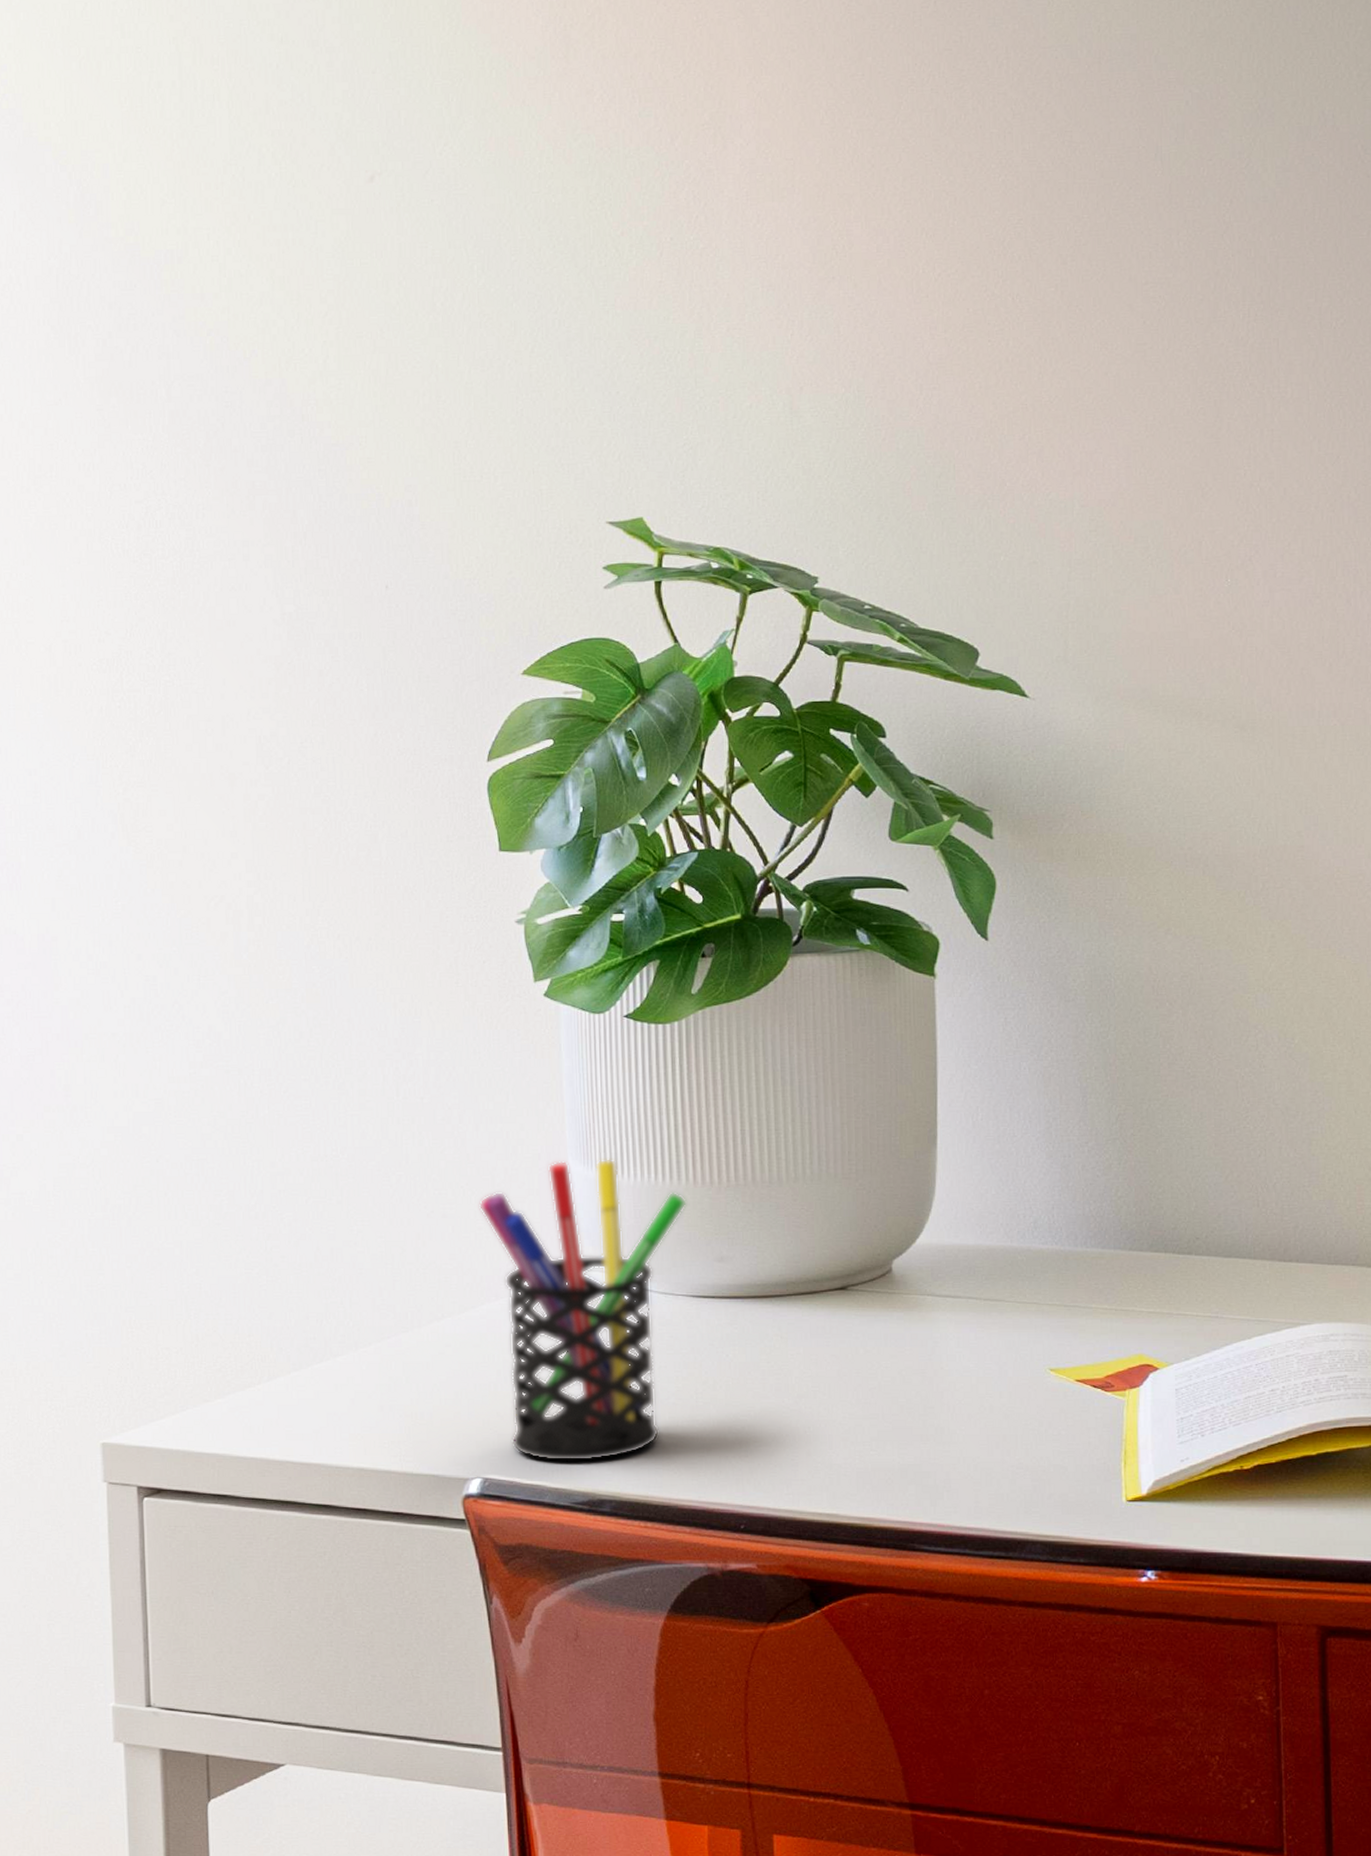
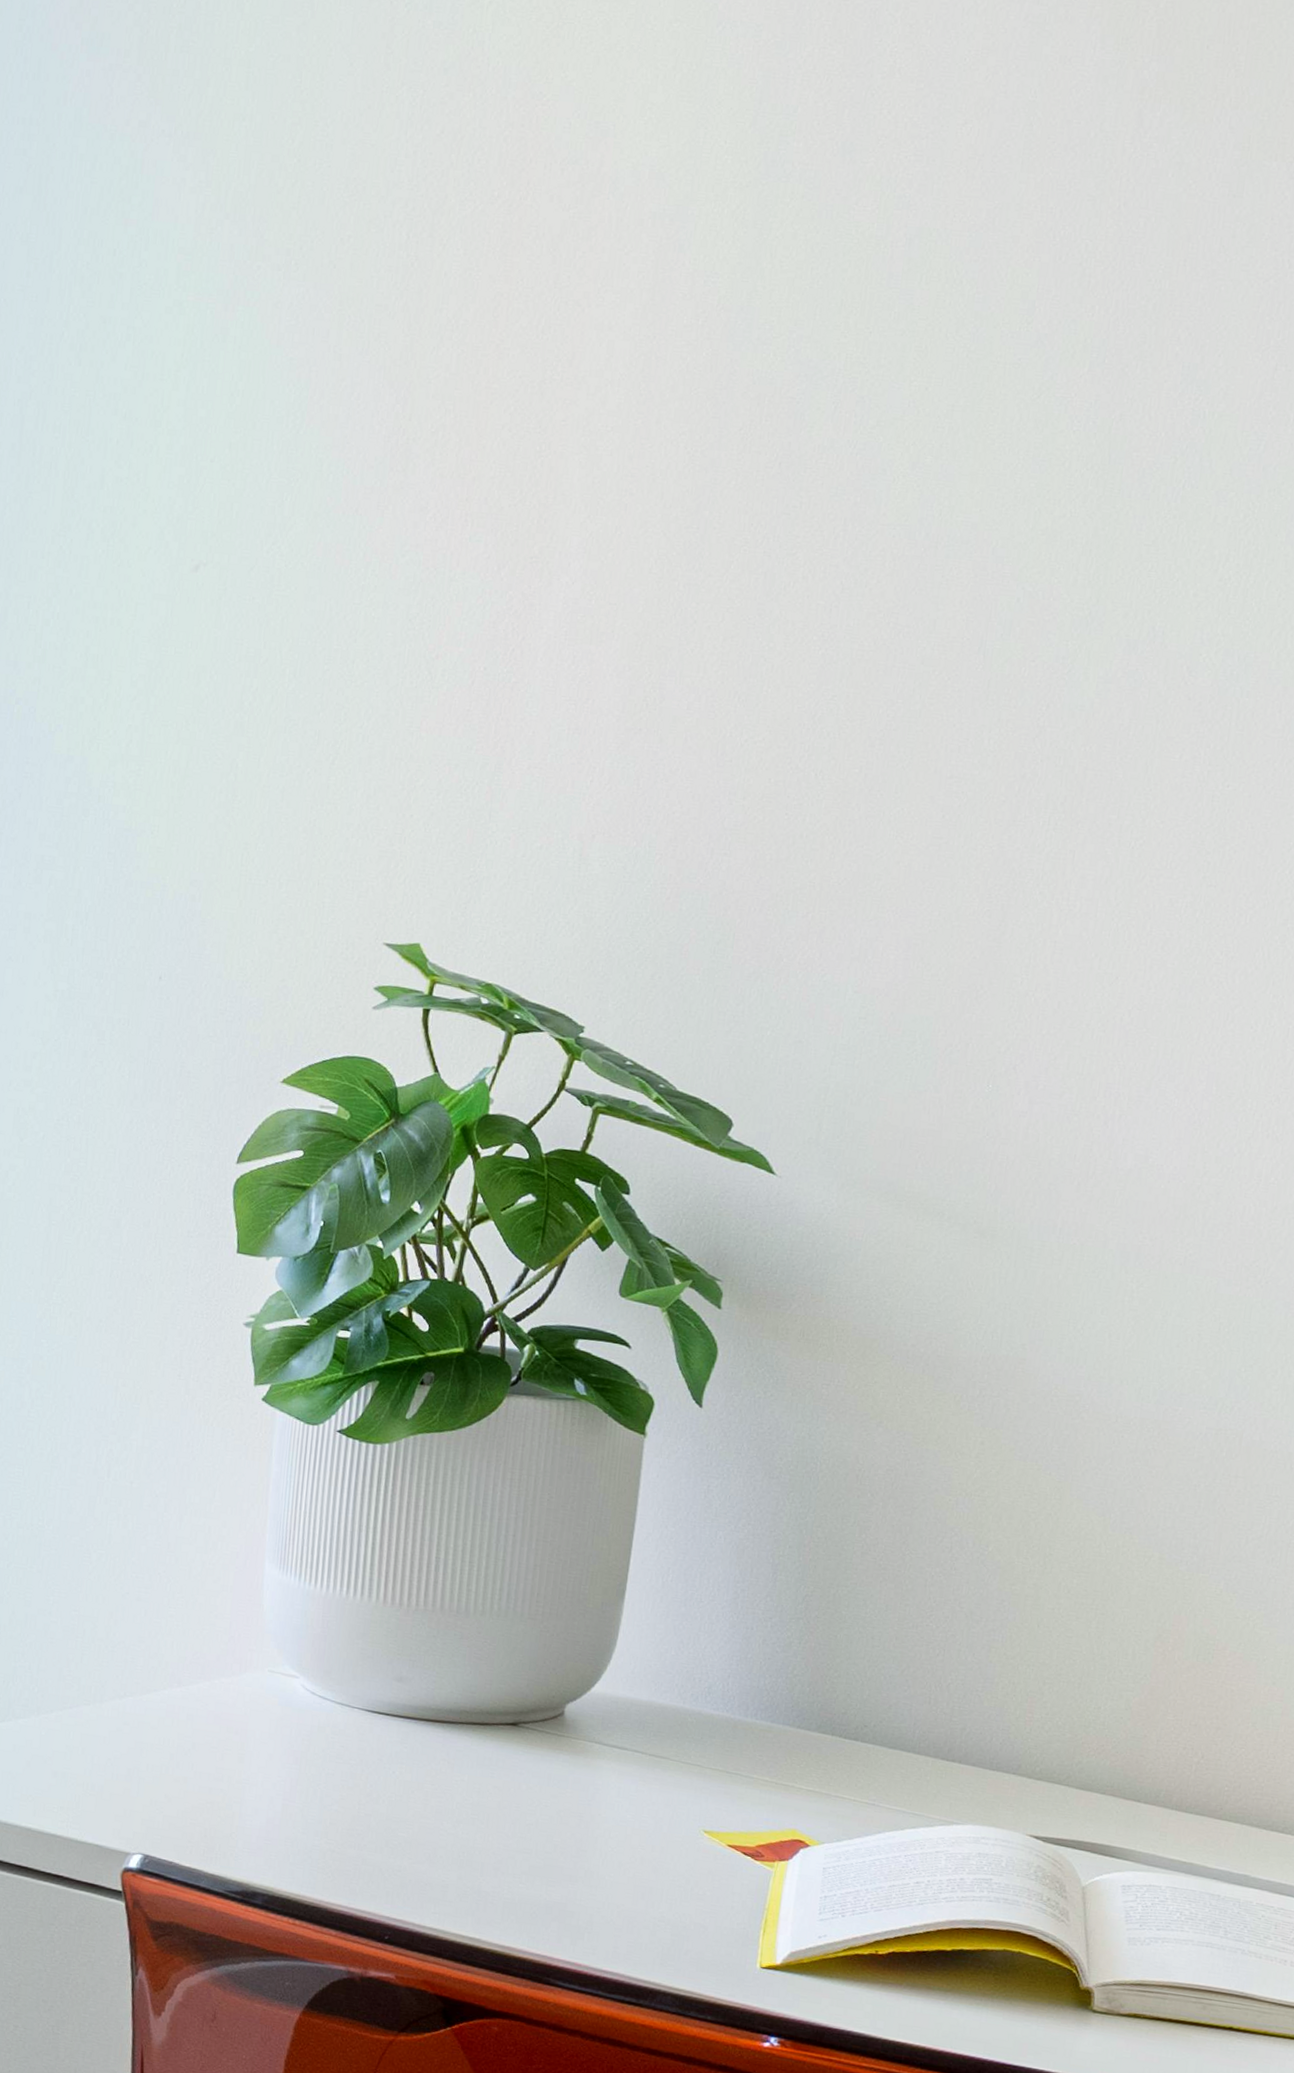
pen holder: present [478,1159,687,1462] -> none [172,1562,374,1855]

